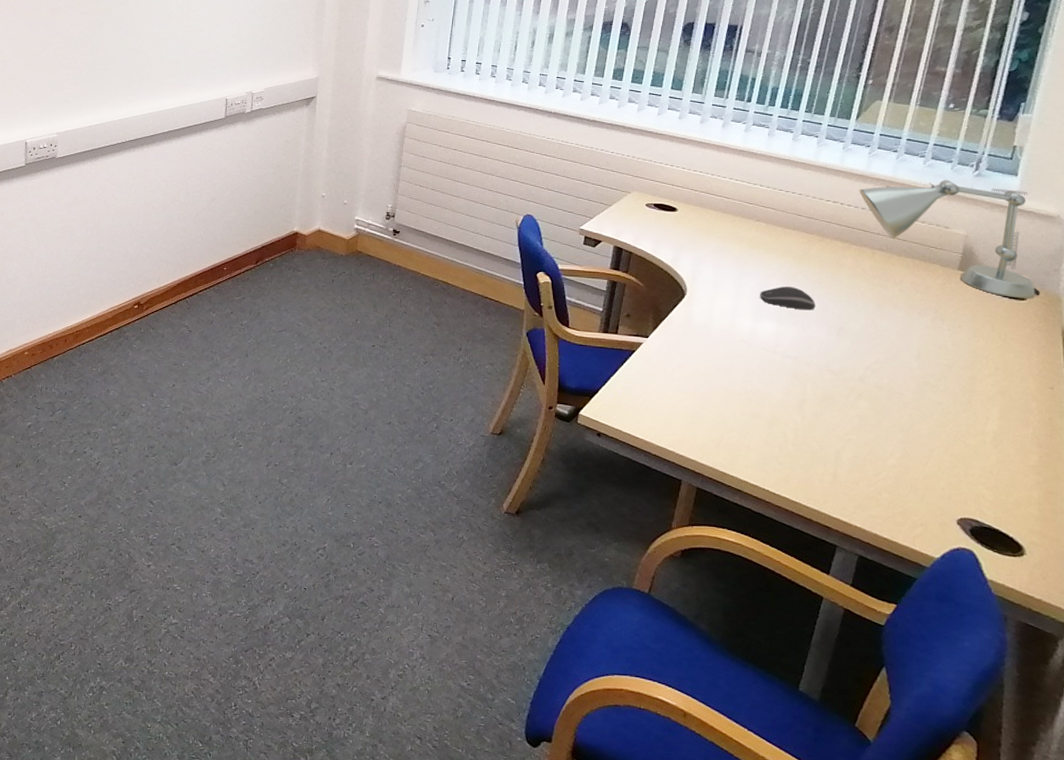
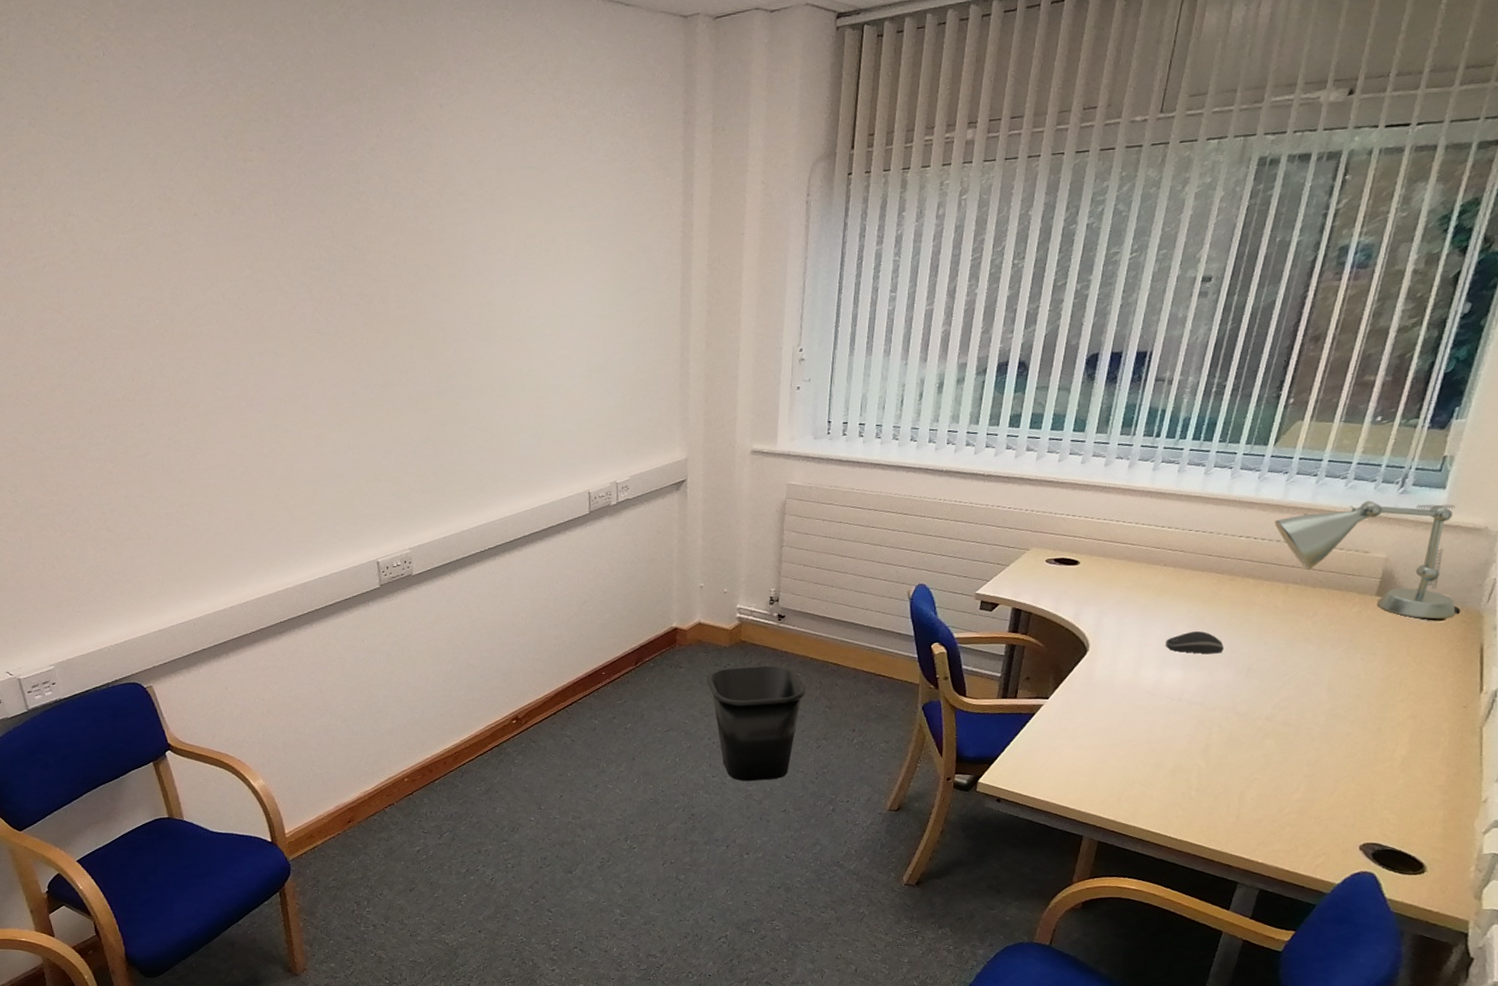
waste bin: none [322,275,417,390] -> present [707,664,807,782]

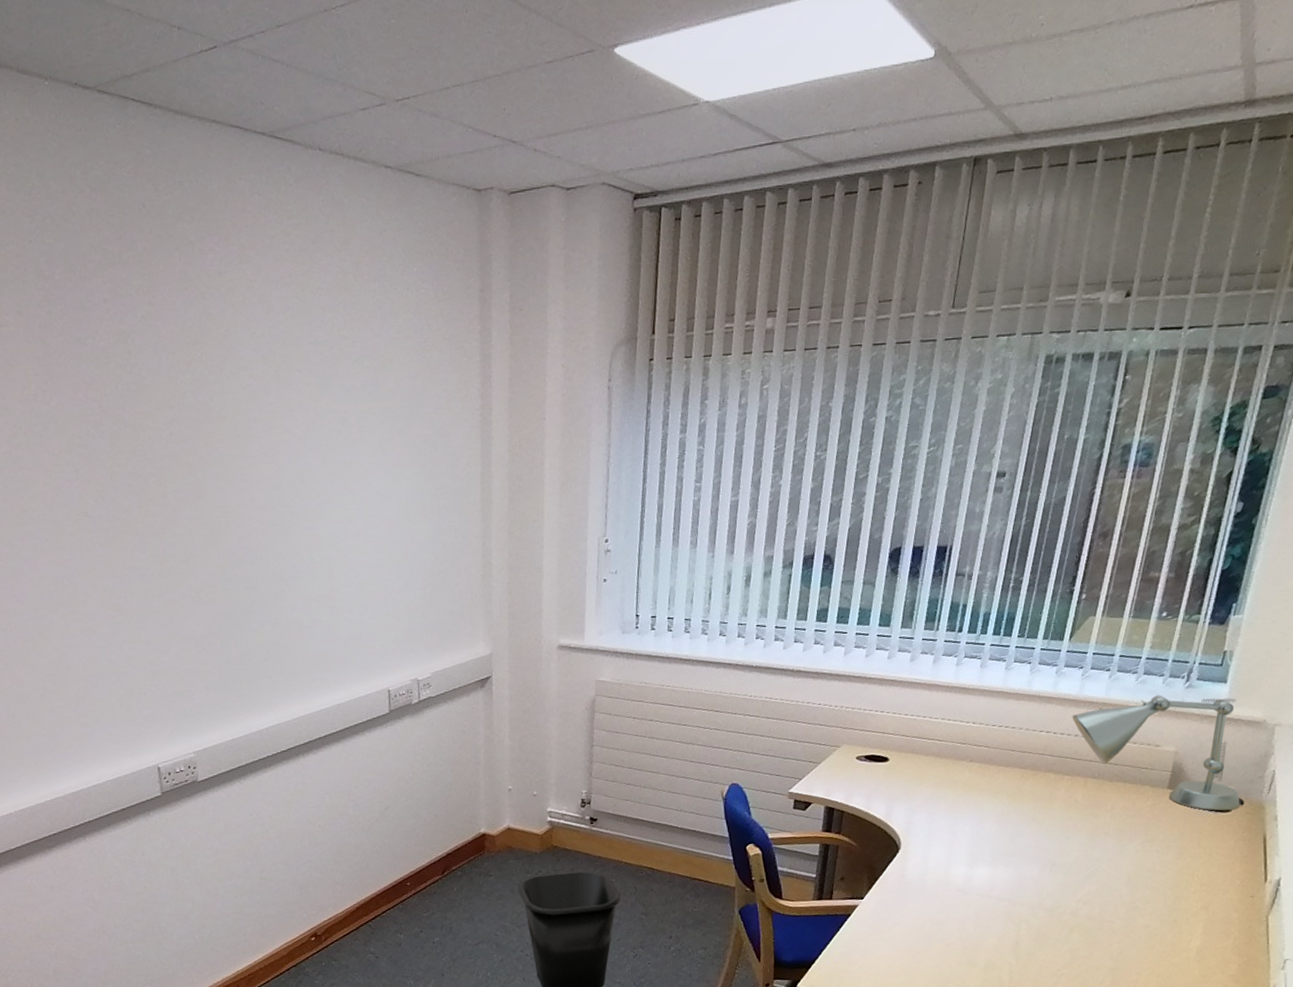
computer mouse: present [1166,630,1224,654] -> none [974,826,1029,850]

